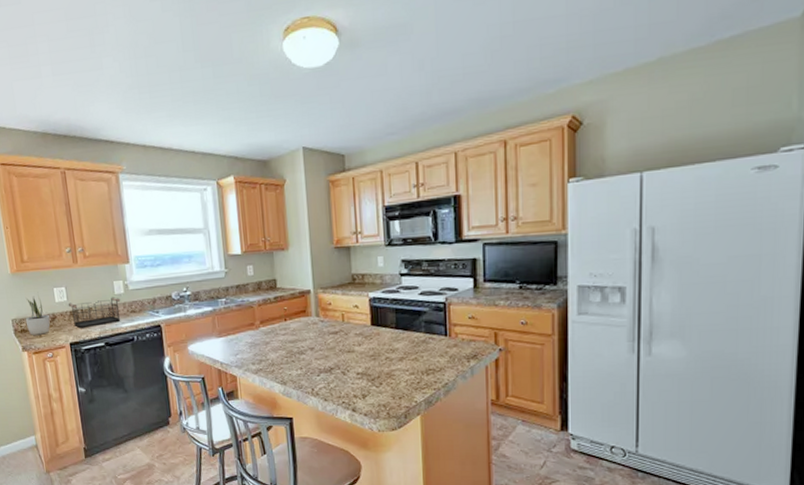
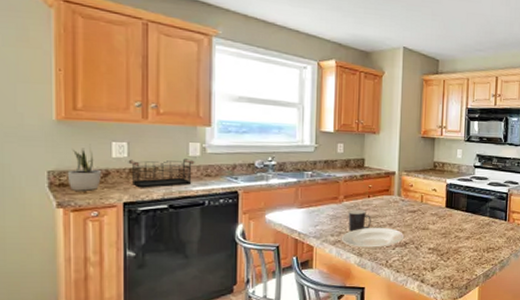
plate: none [262,352,329,376] -> present [341,227,405,249]
mug: none [266,334,291,359] -> present [348,209,371,232]

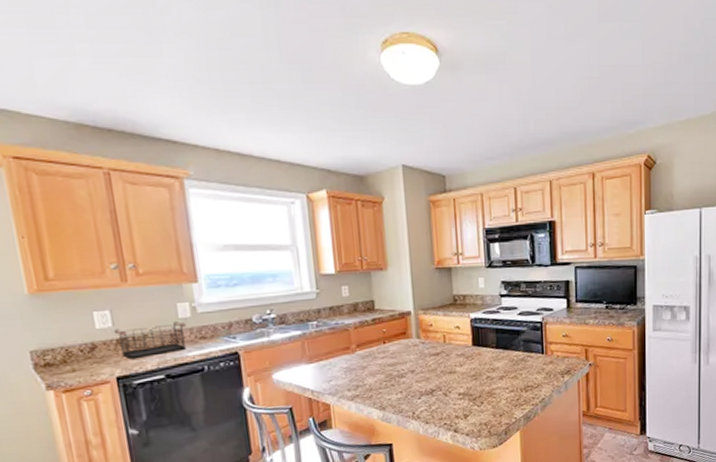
potted plant: present [67,145,101,191] -> none [50,318,88,370]
plate: present [341,227,405,249] -> none [359,375,430,401]
mug: present [348,209,371,232] -> none [363,358,391,384]

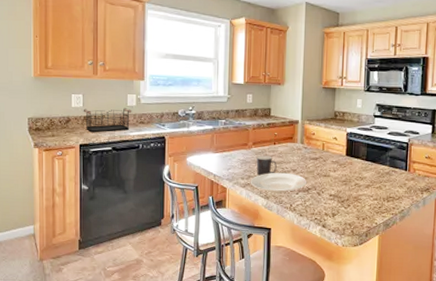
plate: none [359,375,430,401] -> present [250,172,307,193]
mug: none [363,358,391,384] -> present [256,155,277,176]

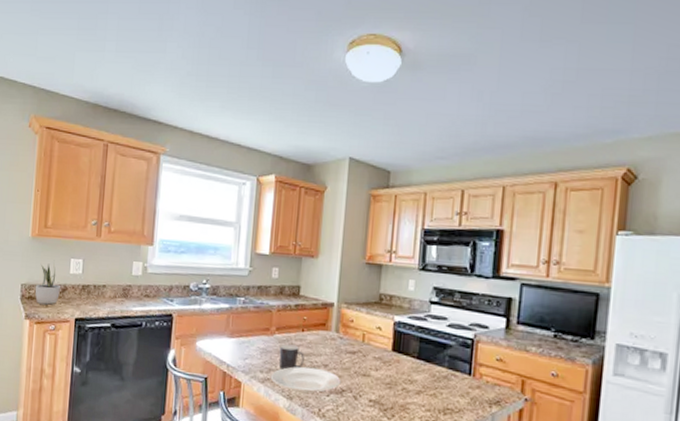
potted plant: none [41,97,64,135] -> present [35,261,60,305]
dish rack: present [83,108,132,133] -> none [82,276,137,306]

